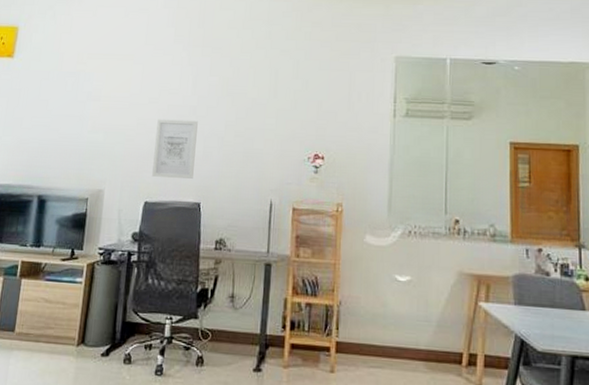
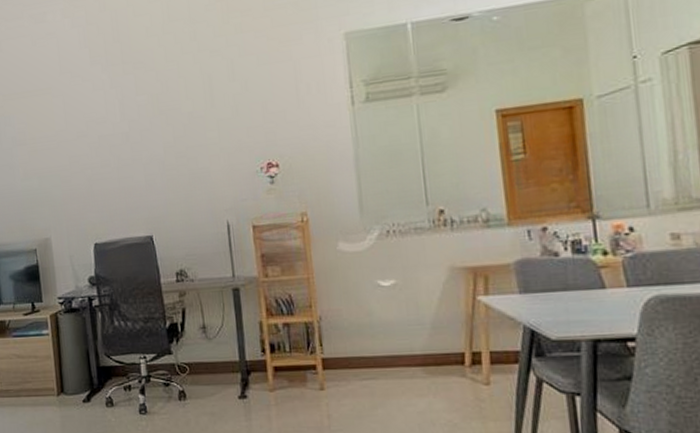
wall art: present [152,119,198,179] -> none [90,148,140,216]

